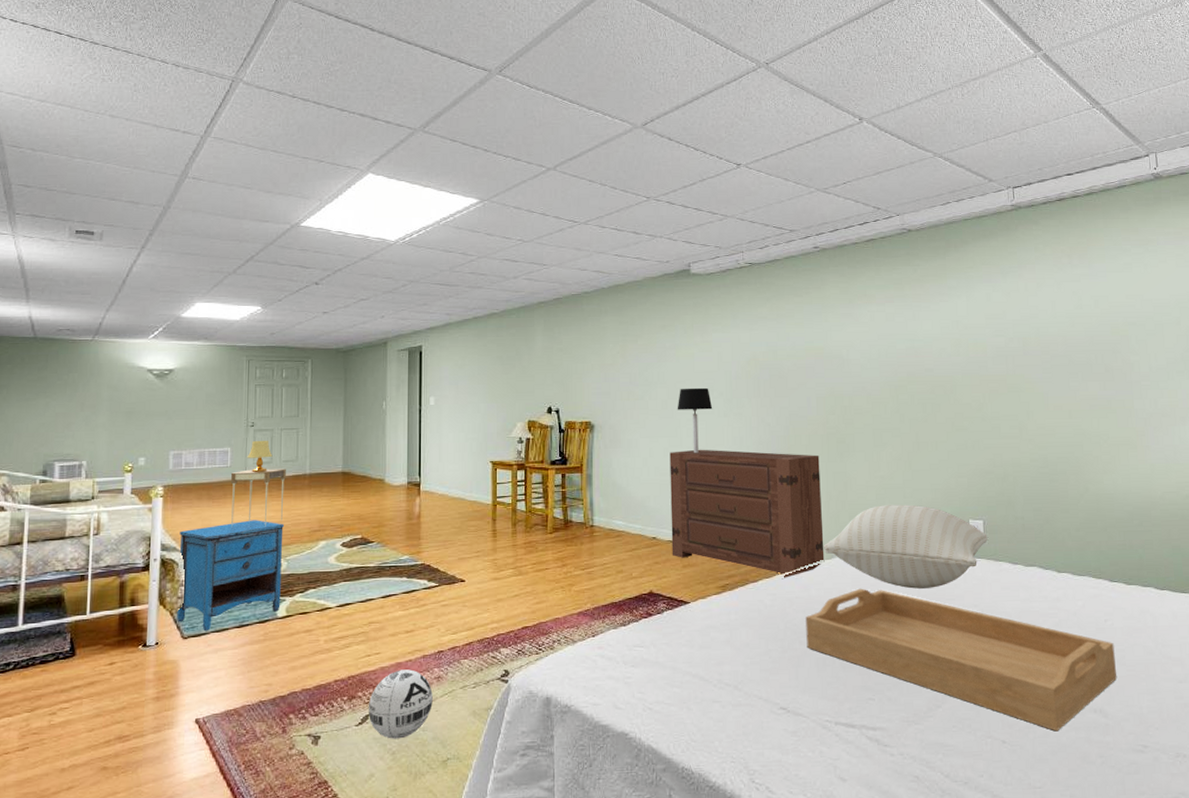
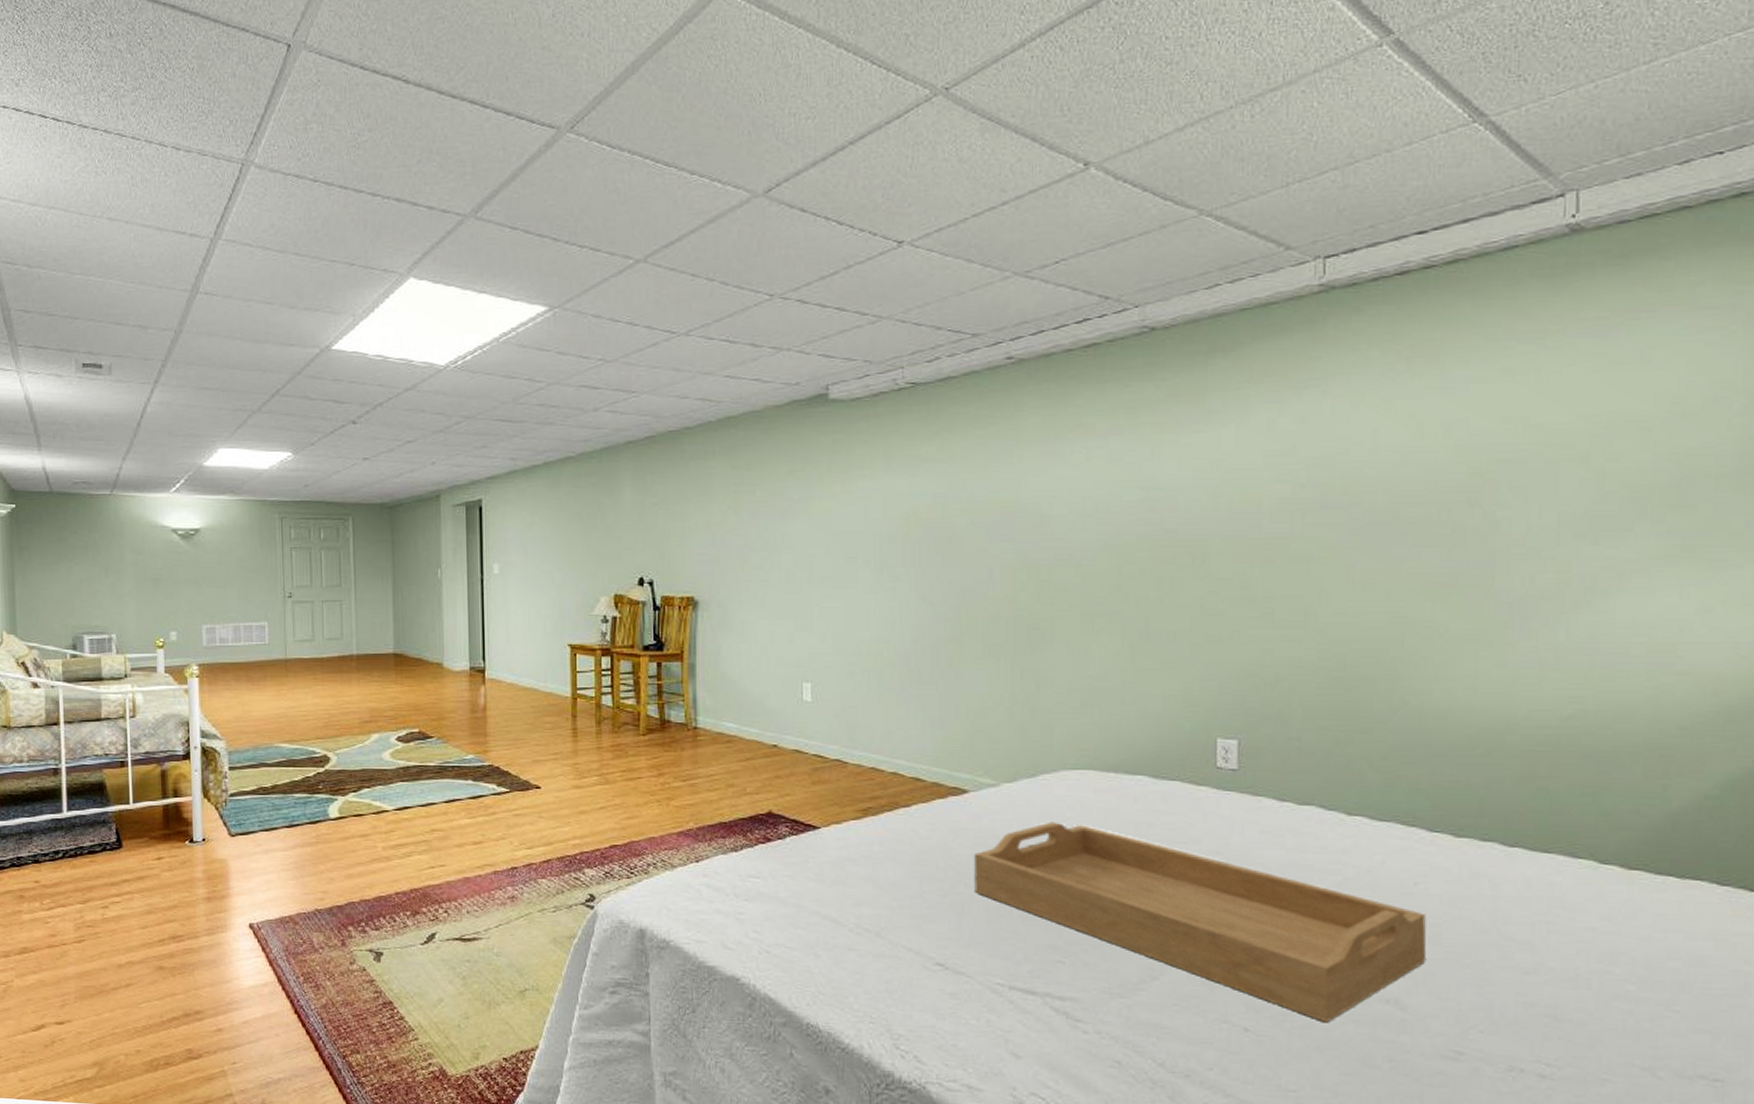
nightstand: present [177,520,285,631] -> none [219,706,332,829]
table lamp: present [230,441,286,528] -> none [269,615,331,715]
ball: present [368,669,433,739] -> none [433,885,507,963]
dresser: present [669,449,825,580] -> none [796,634,1004,805]
table lamp: present [677,387,713,454] -> none [807,553,856,641]
pillow: present [823,504,988,589] -> none [1002,715,1243,827]

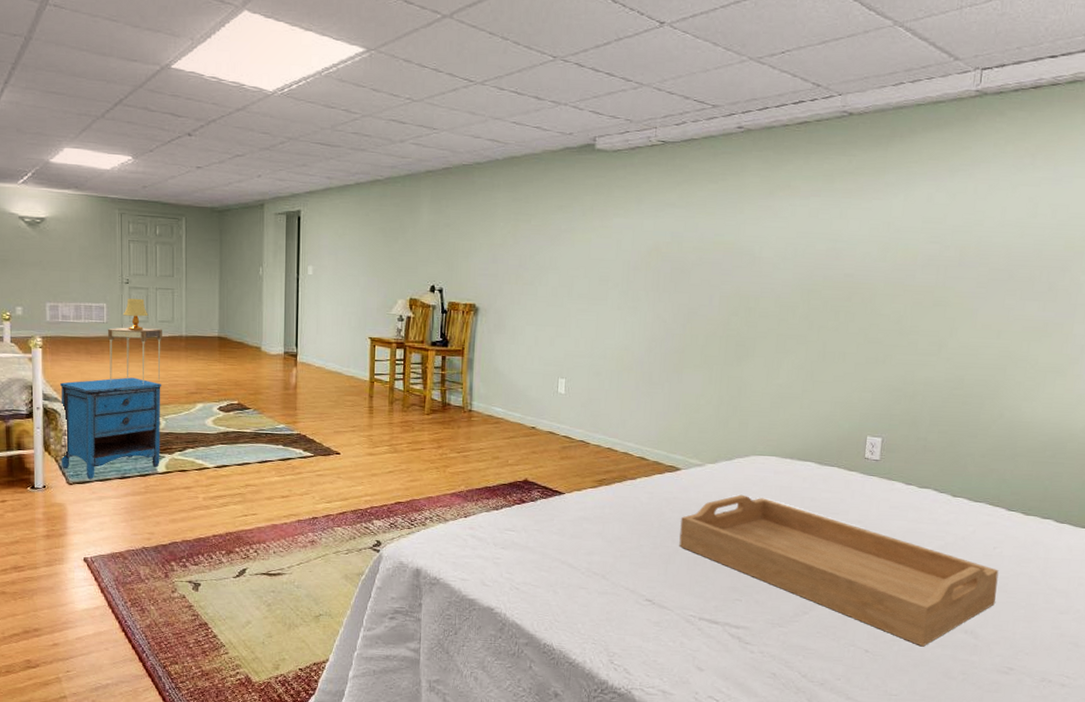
nightstand: none [219,706,332,829] -> present [60,377,162,479]
table lamp: none [269,615,331,715] -> present [107,299,162,385]

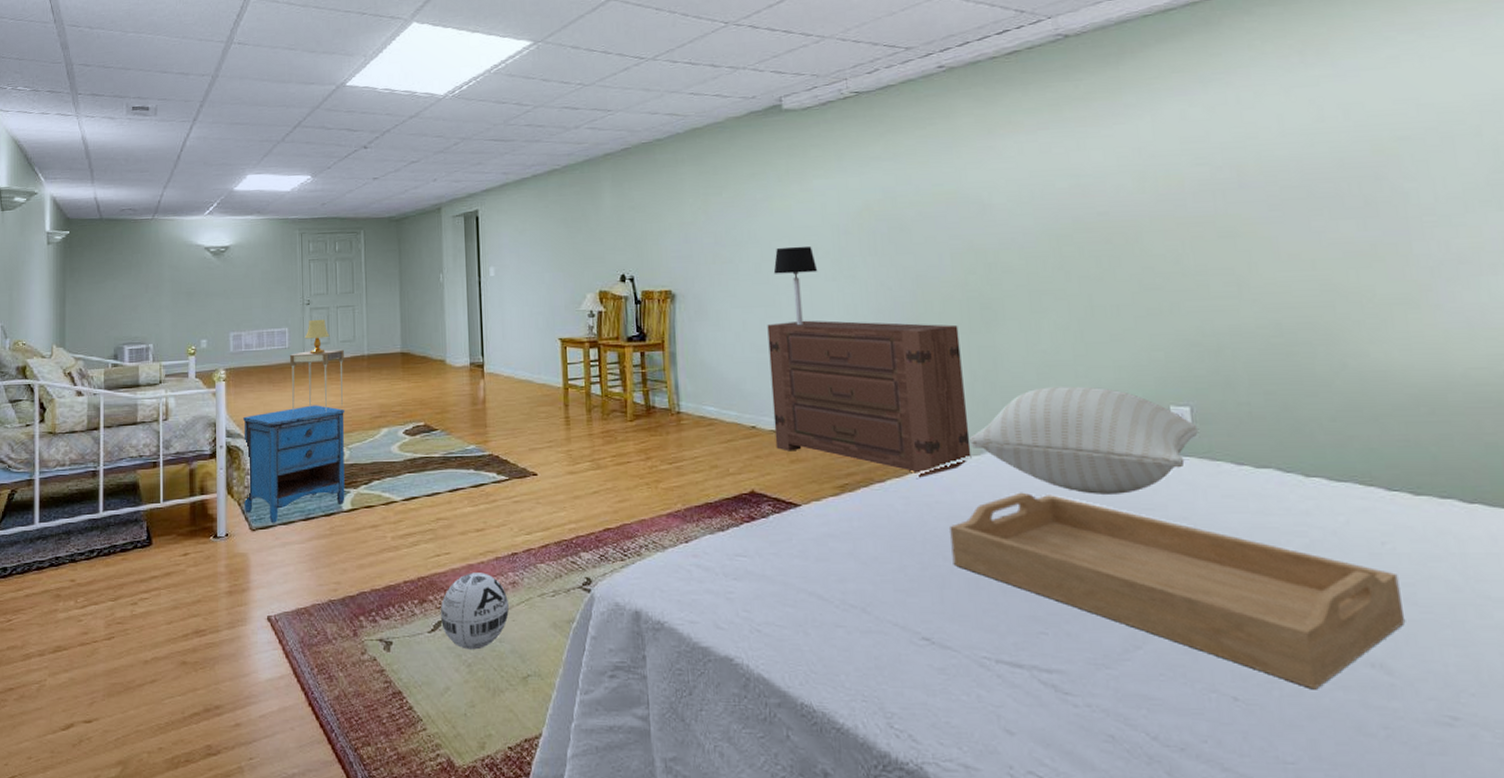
ball: none [245,531,307,593] -> present [440,572,509,650]
dresser: none [550,341,715,479] -> present [767,320,972,479]
table lamp: none [567,276,607,346] -> present [773,246,818,326]
pillow: none [708,414,884,501] -> present [968,386,1198,494]

